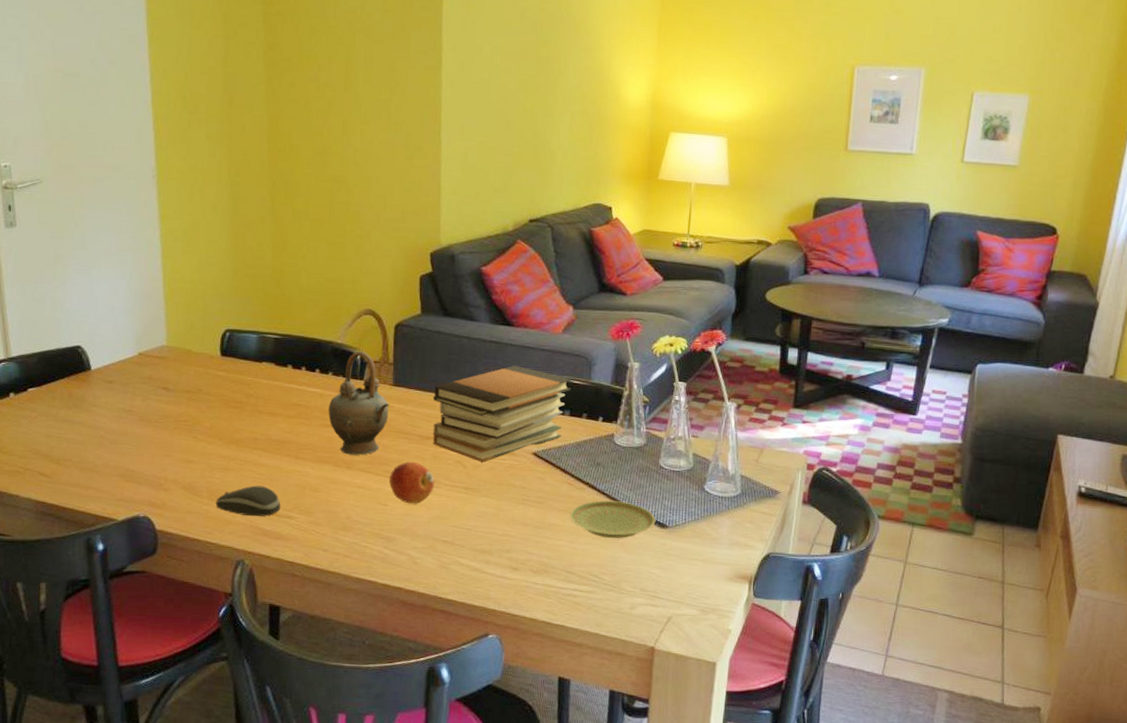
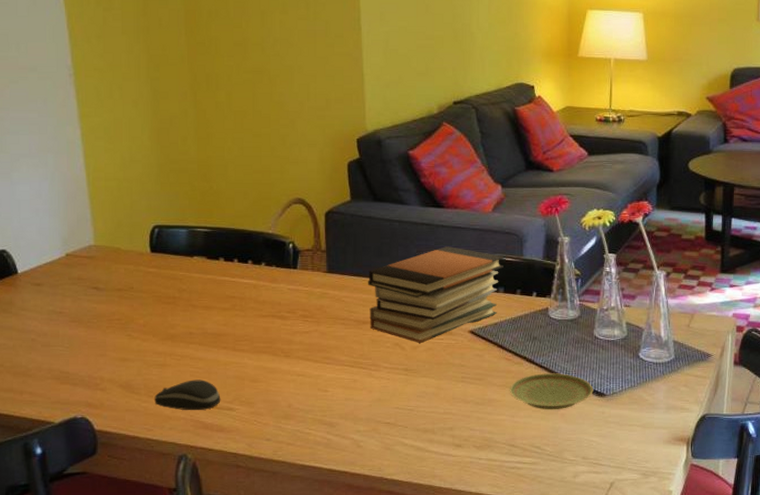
teapot: present [328,351,389,455] -> none [263,240,324,343]
fruit: present [389,461,435,504] -> none [329,346,374,389]

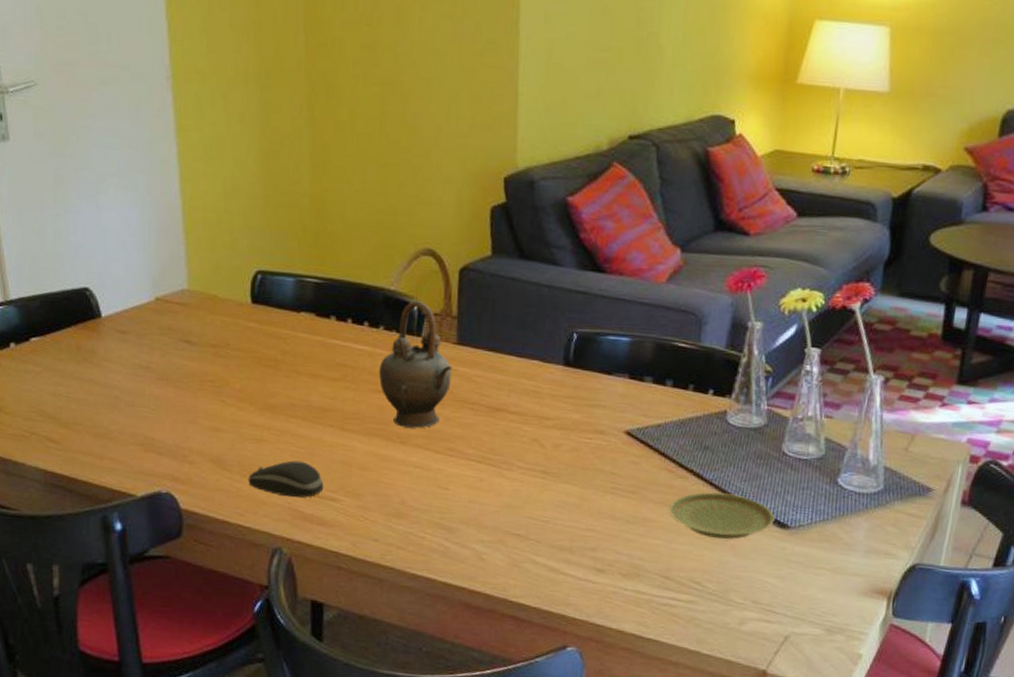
teapot: none [263,240,324,343] -> present [378,301,452,429]
book stack: present [367,246,504,343] -> none [504,322,676,441]

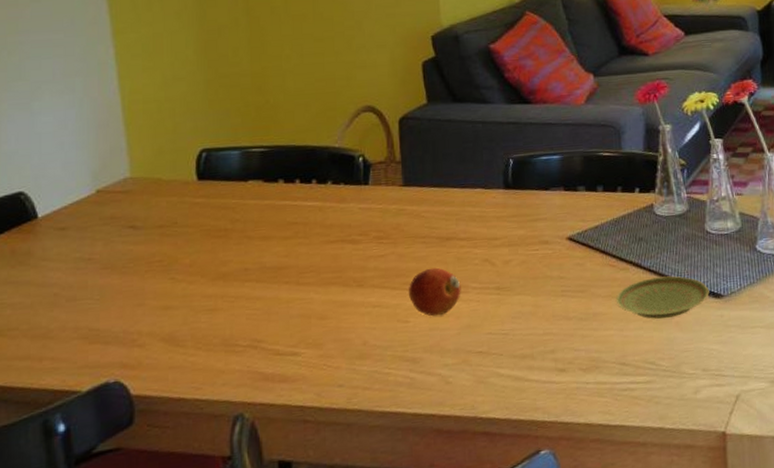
computer mouse: present [248,460,324,498] -> none [203,322,283,361]
teapot: present [378,301,452,429] -> none [330,153,401,271]
fruit: none [451,437,506,489] -> present [409,267,461,317]

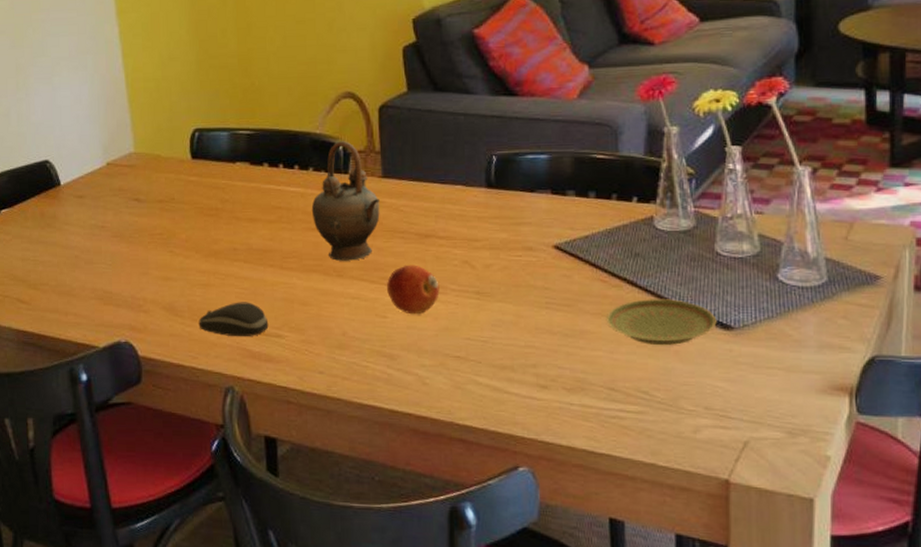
computer mouse: none [203,322,283,361] -> present [198,302,269,337]
teapot: none [330,153,401,271] -> present [311,141,380,261]

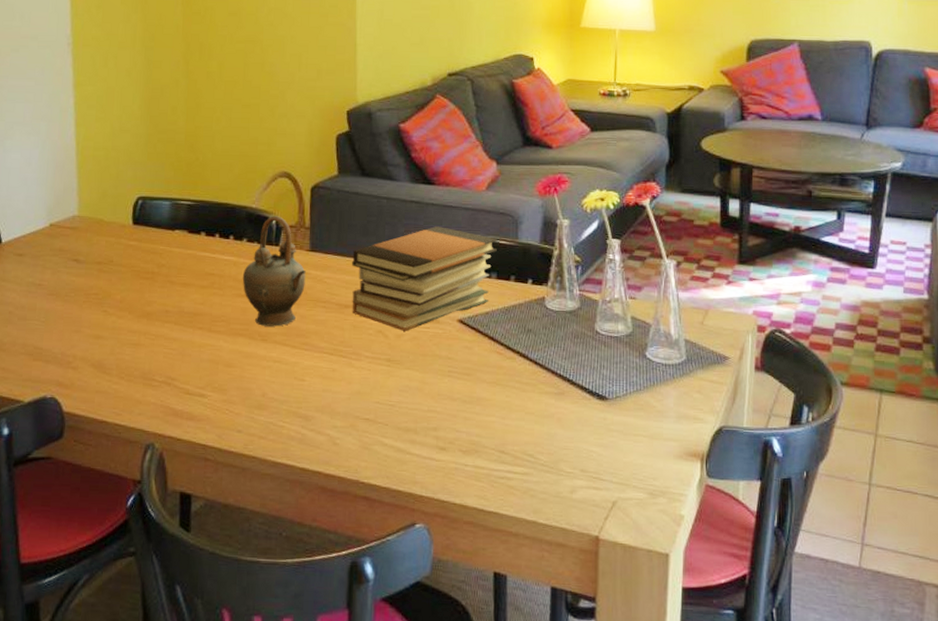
computer mouse: present [198,302,269,337] -> none [125,361,193,396]
fruit: present [387,265,440,315] -> none [307,332,355,379]
book stack: none [429,143,594,260] -> present [351,226,497,331]
plate: present [606,299,717,346] -> none [500,370,594,414]

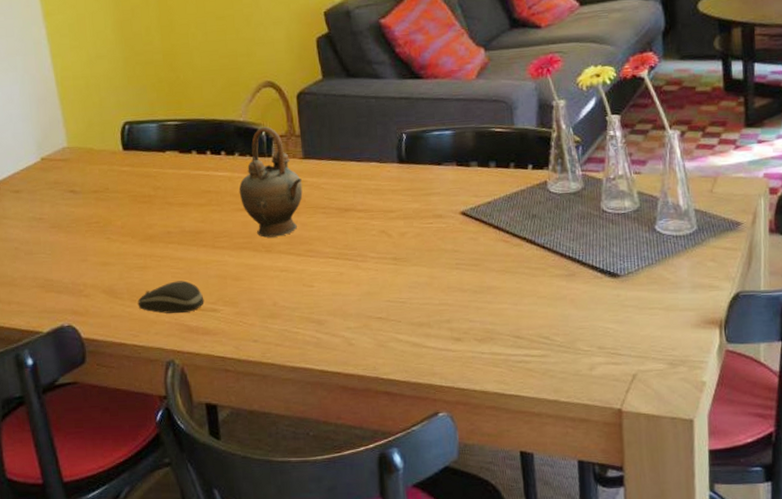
computer mouse: none [125,361,193,396] -> present [138,280,204,314]
book stack: present [351,226,497,331] -> none [346,120,493,229]

